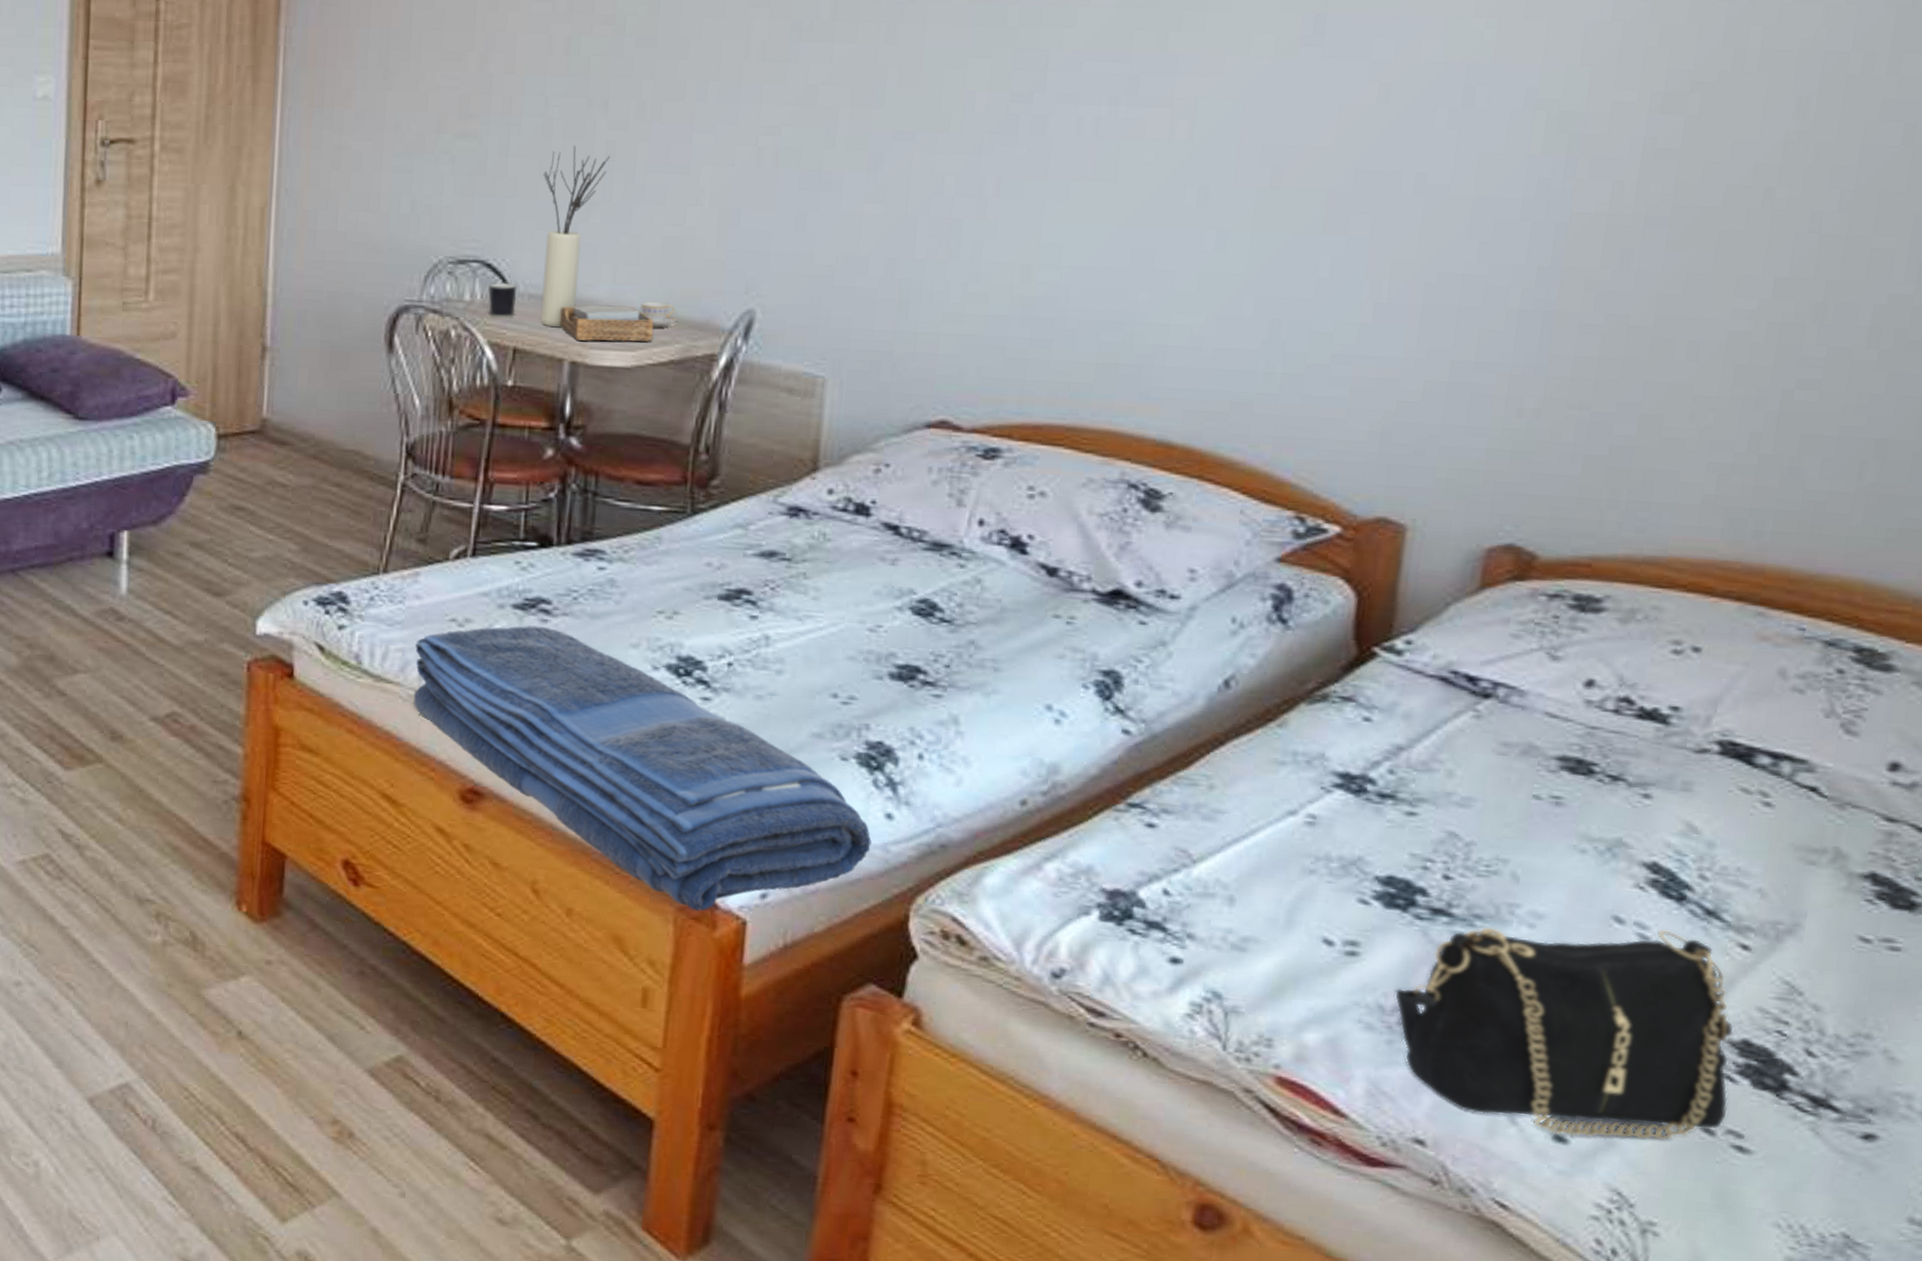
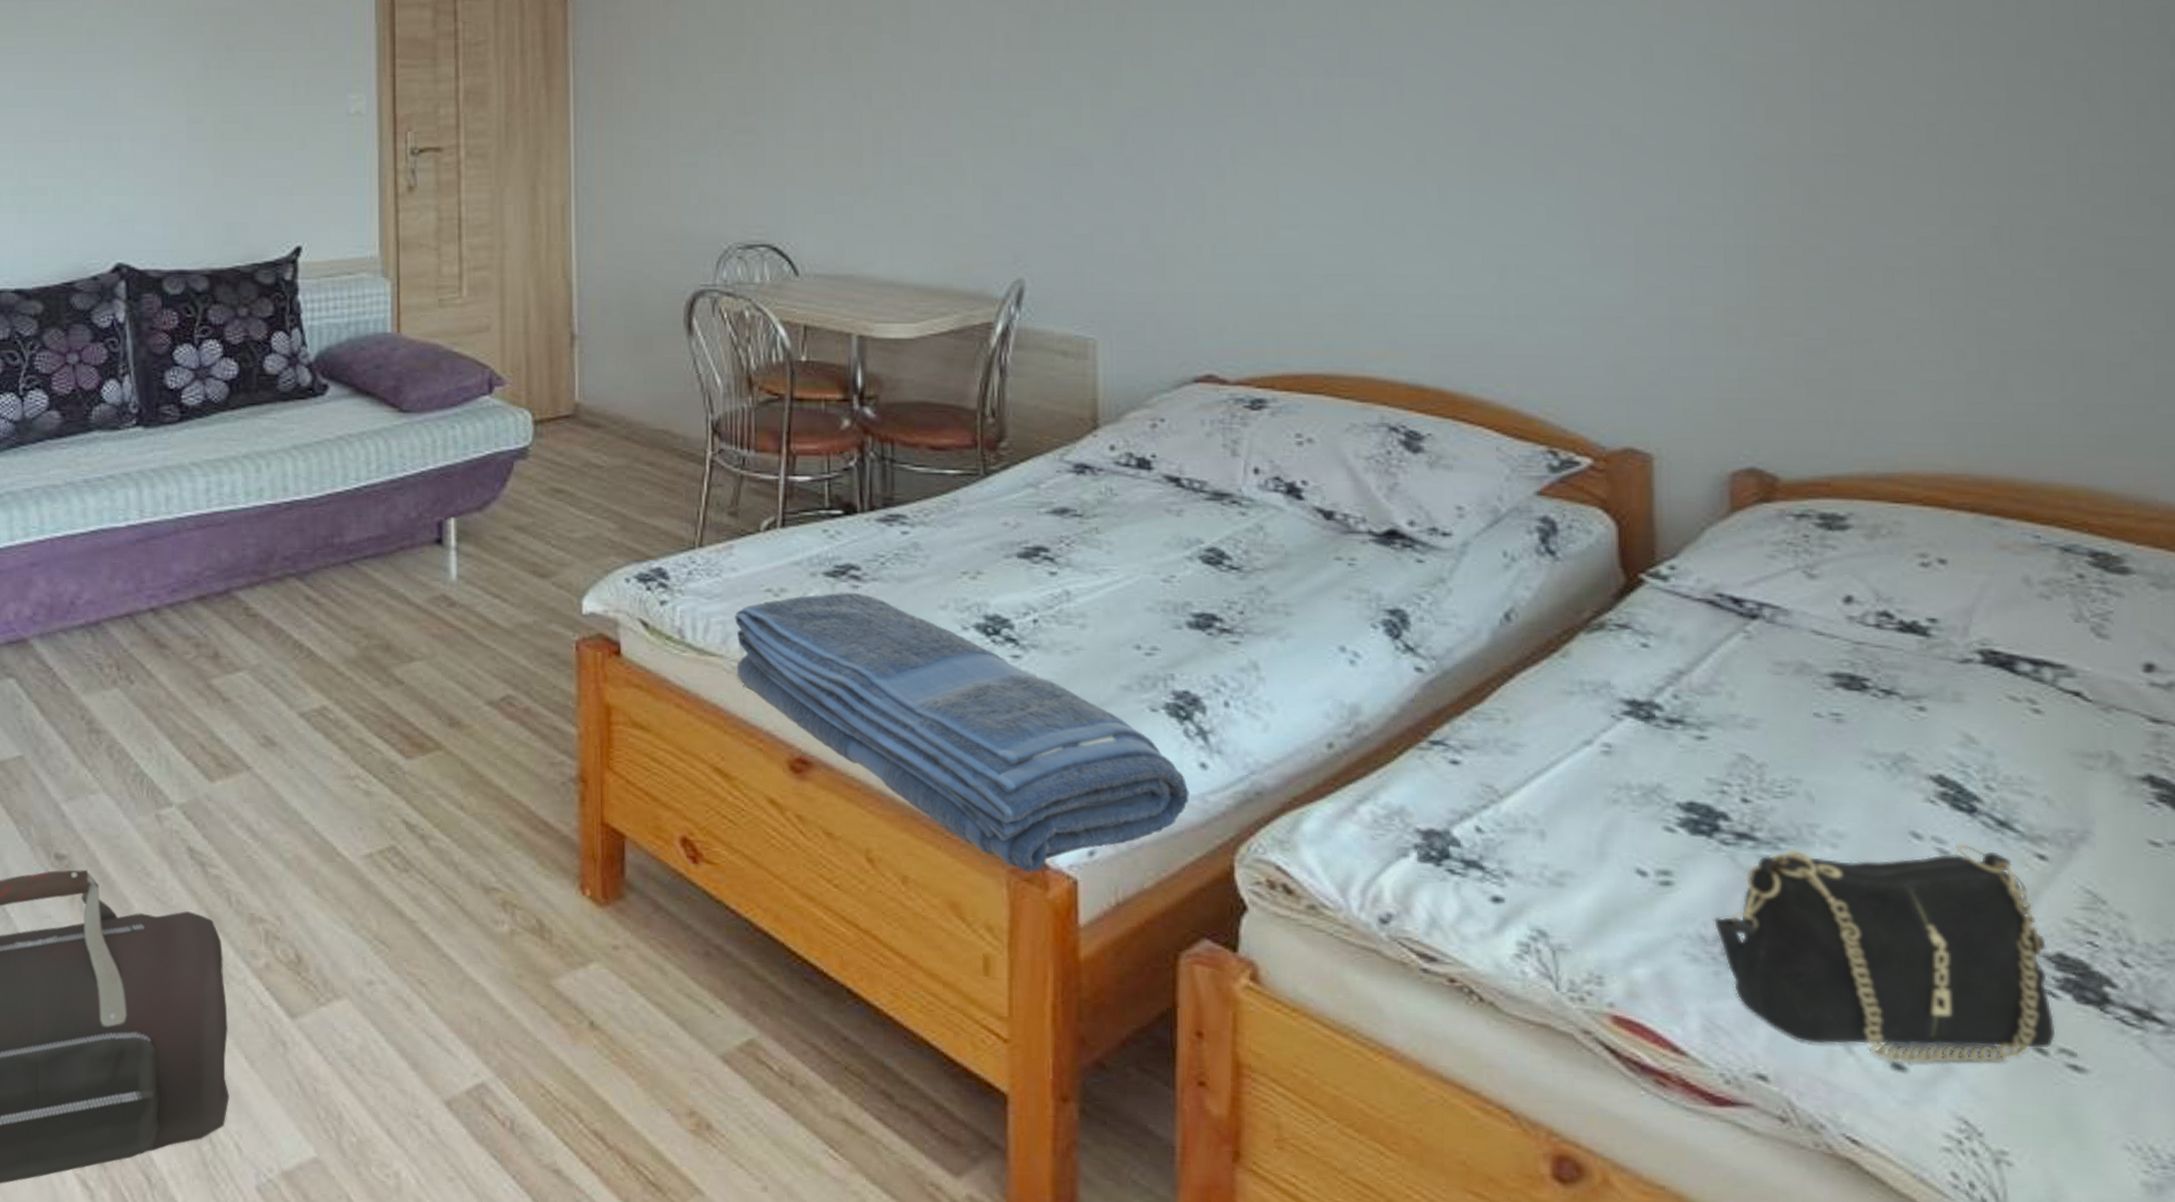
mug: present [487,282,518,319] -> none [775,264,803,298]
vase: present [540,146,610,328] -> none [818,135,877,304]
napkin holder: present [559,304,654,342] -> none [844,281,933,315]
teacup: present [641,302,677,328] -> none [918,276,953,300]

